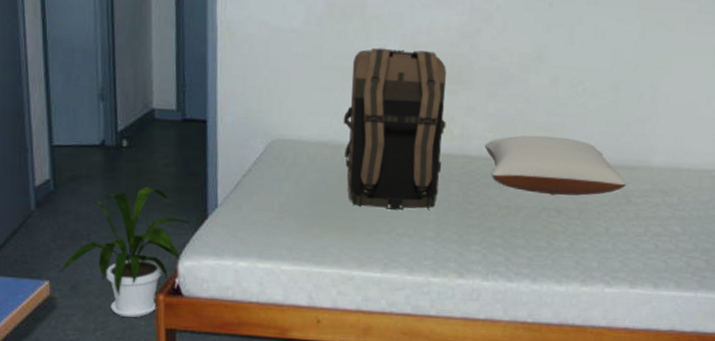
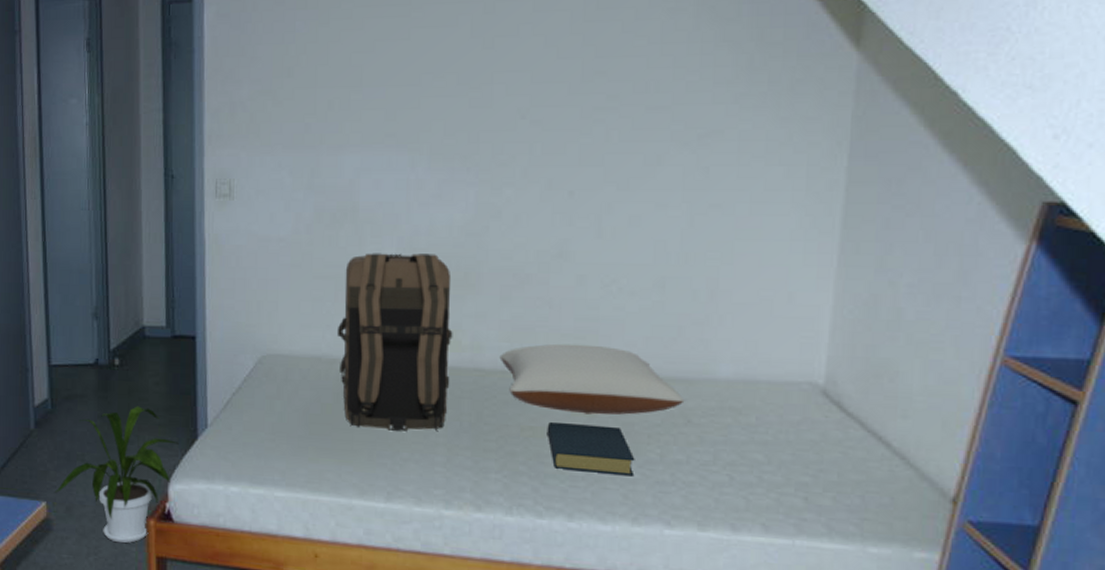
hardback book: none [519,201,587,246] -> present [547,421,635,477]

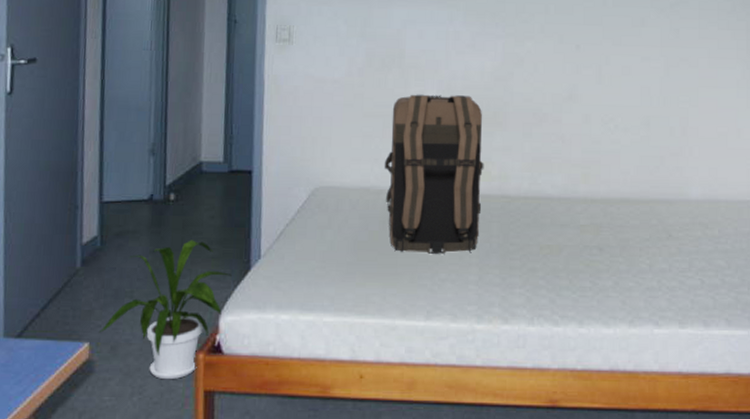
pillow: present [499,343,685,415] -> none [522,172,667,233]
hardback book: present [547,421,635,477] -> none [561,240,630,285]

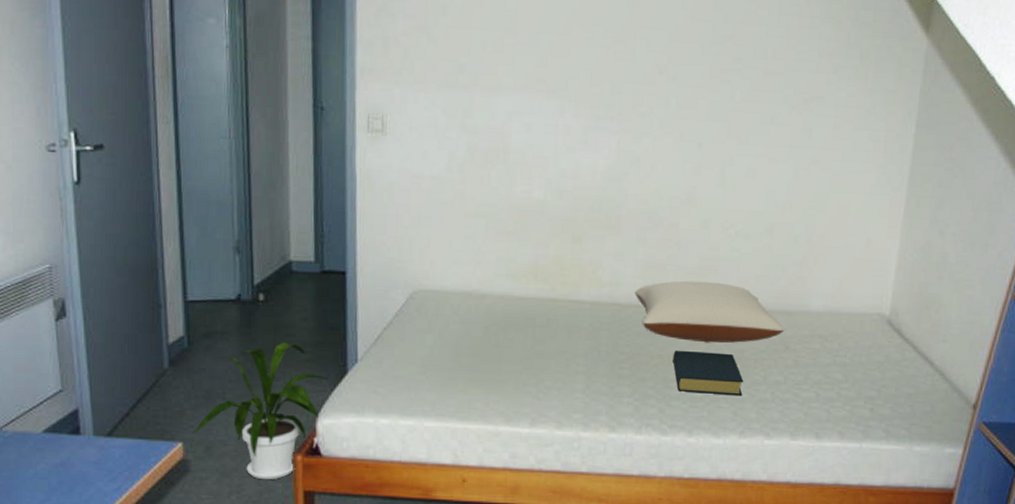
backpack: present [384,94,484,254] -> none [487,193,594,362]
pillow: none [522,172,667,233] -> present [634,280,785,344]
hardback book: none [561,240,630,285] -> present [672,350,744,396]

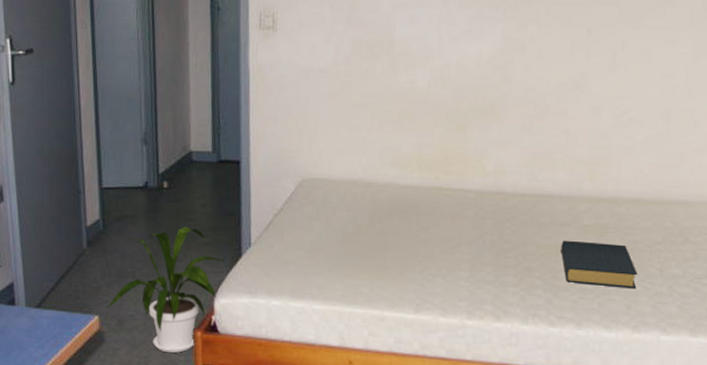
pillow: present [634,280,785,344] -> none [520,169,684,234]

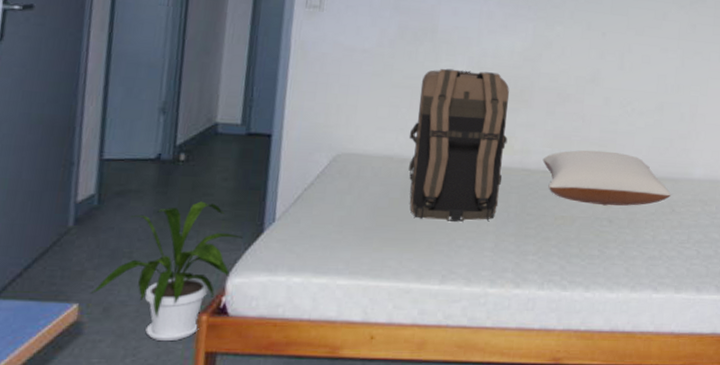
backpack: none [372,84,479,249] -> present [409,68,510,222]
pillow: none [520,169,684,234] -> present [542,150,672,206]
hardback book: present [560,240,638,289] -> none [574,211,636,254]

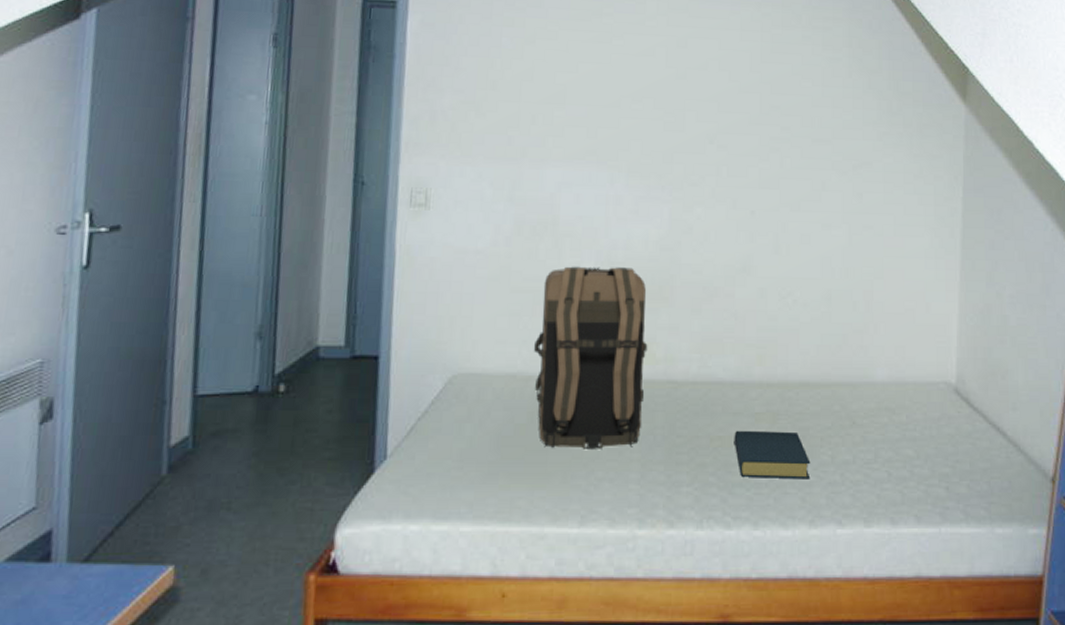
house plant: present [90,201,243,342] -> none [186,439,352,608]
pillow: present [542,150,672,206] -> none [691,353,850,421]
hardback book: none [574,211,636,254] -> present [734,430,811,480]

